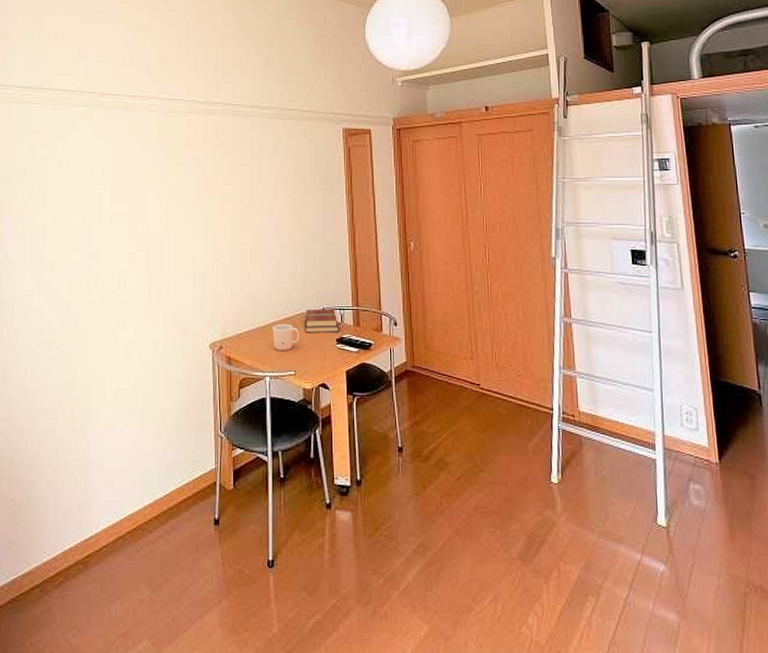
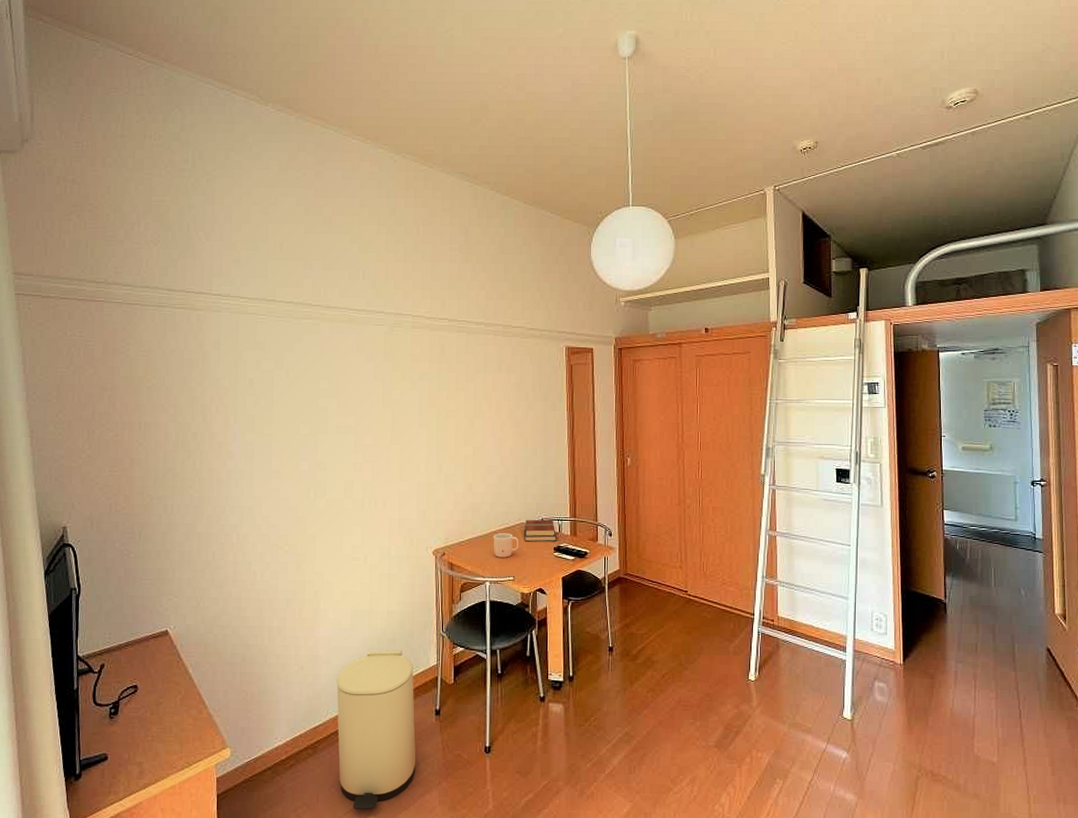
pedal bin: none [109,452,194,634] -> present [336,650,416,810]

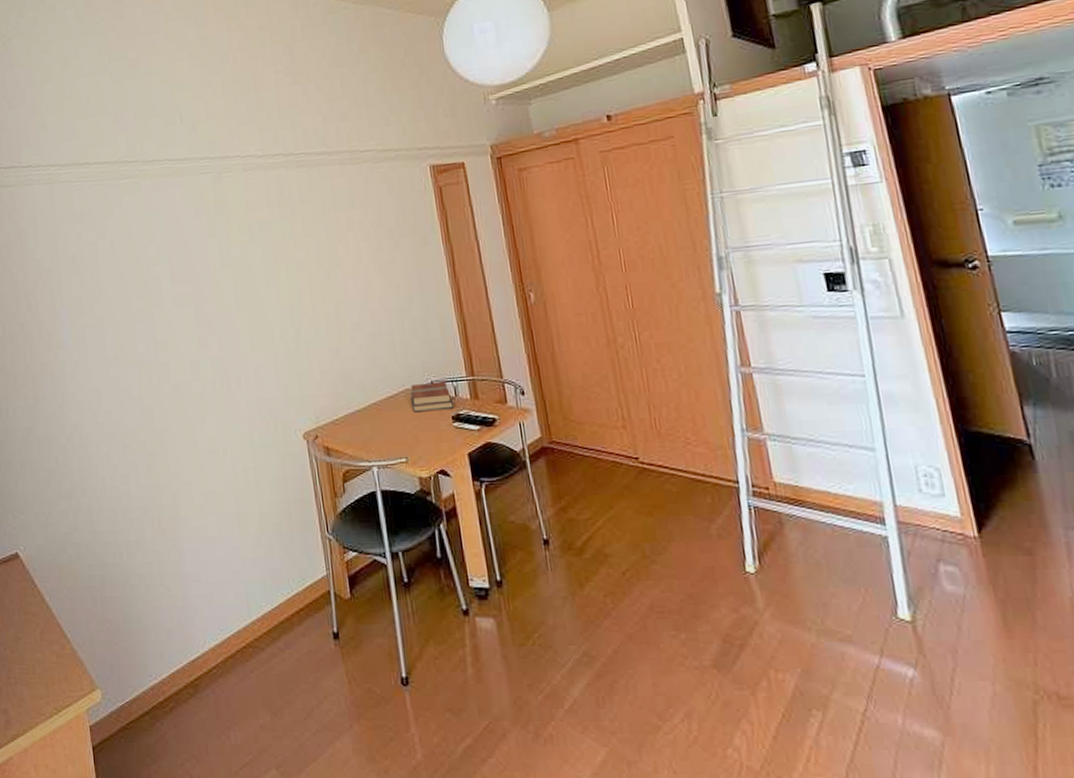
pedal bin: present [336,650,416,810] -> none [210,559,319,763]
mug: present [493,533,519,558] -> none [373,404,408,435]

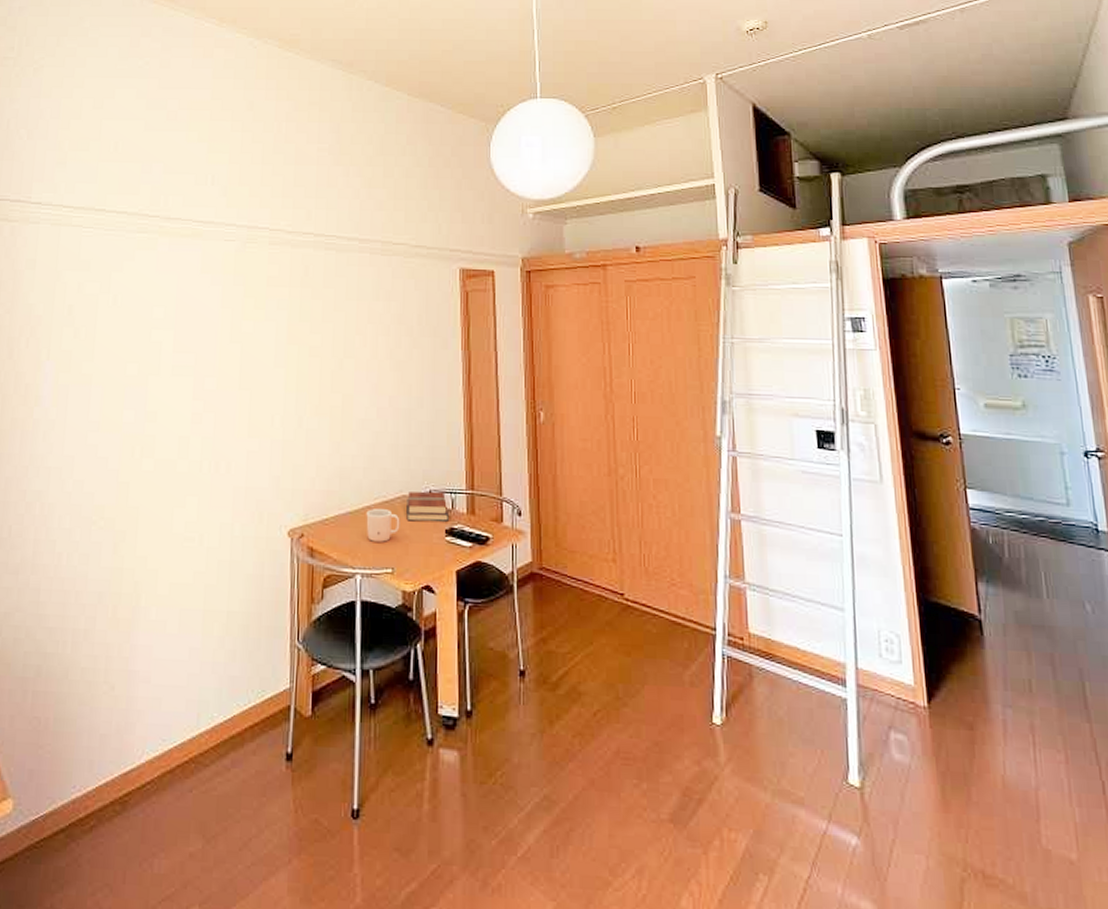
mug: none [373,404,408,435] -> present [366,509,400,542]

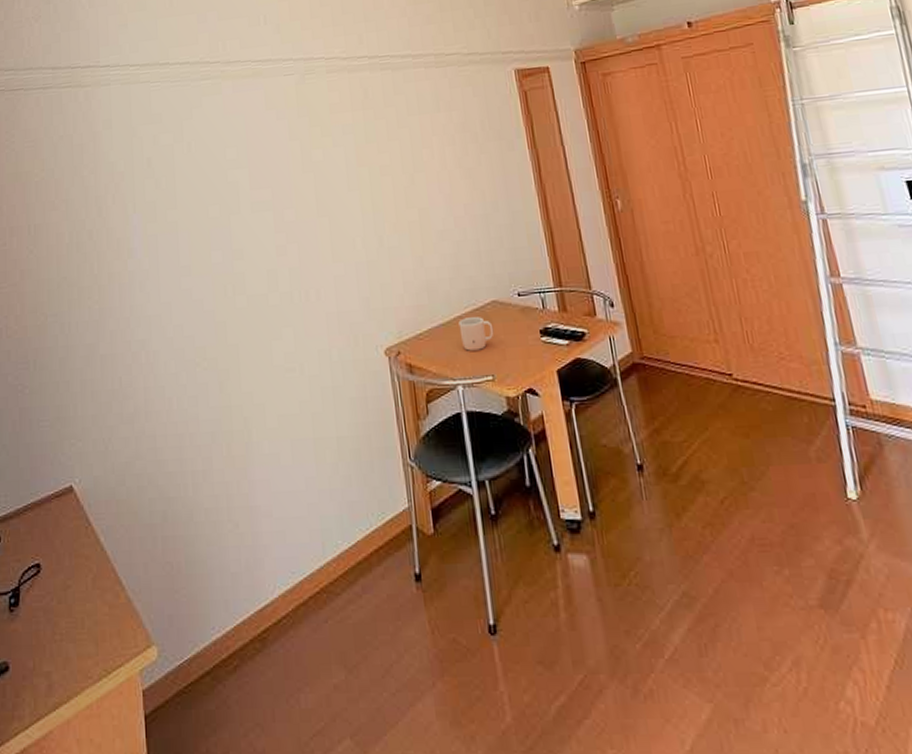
books: present [406,491,449,522] -> none [496,292,541,326]

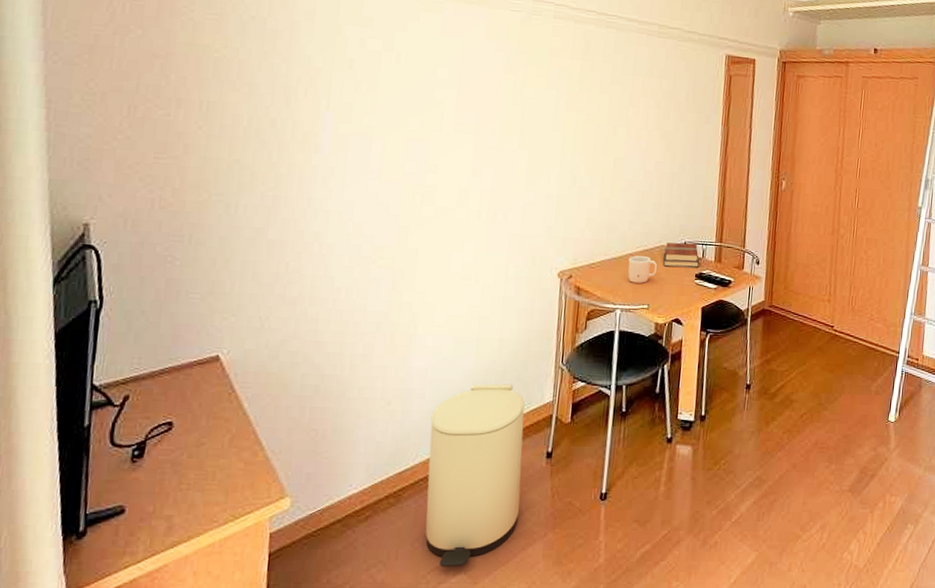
pedal bin: none [282,490,399,731] -> present [425,383,525,567]
books: none [496,292,541,326] -> present [663,242,699,268]

